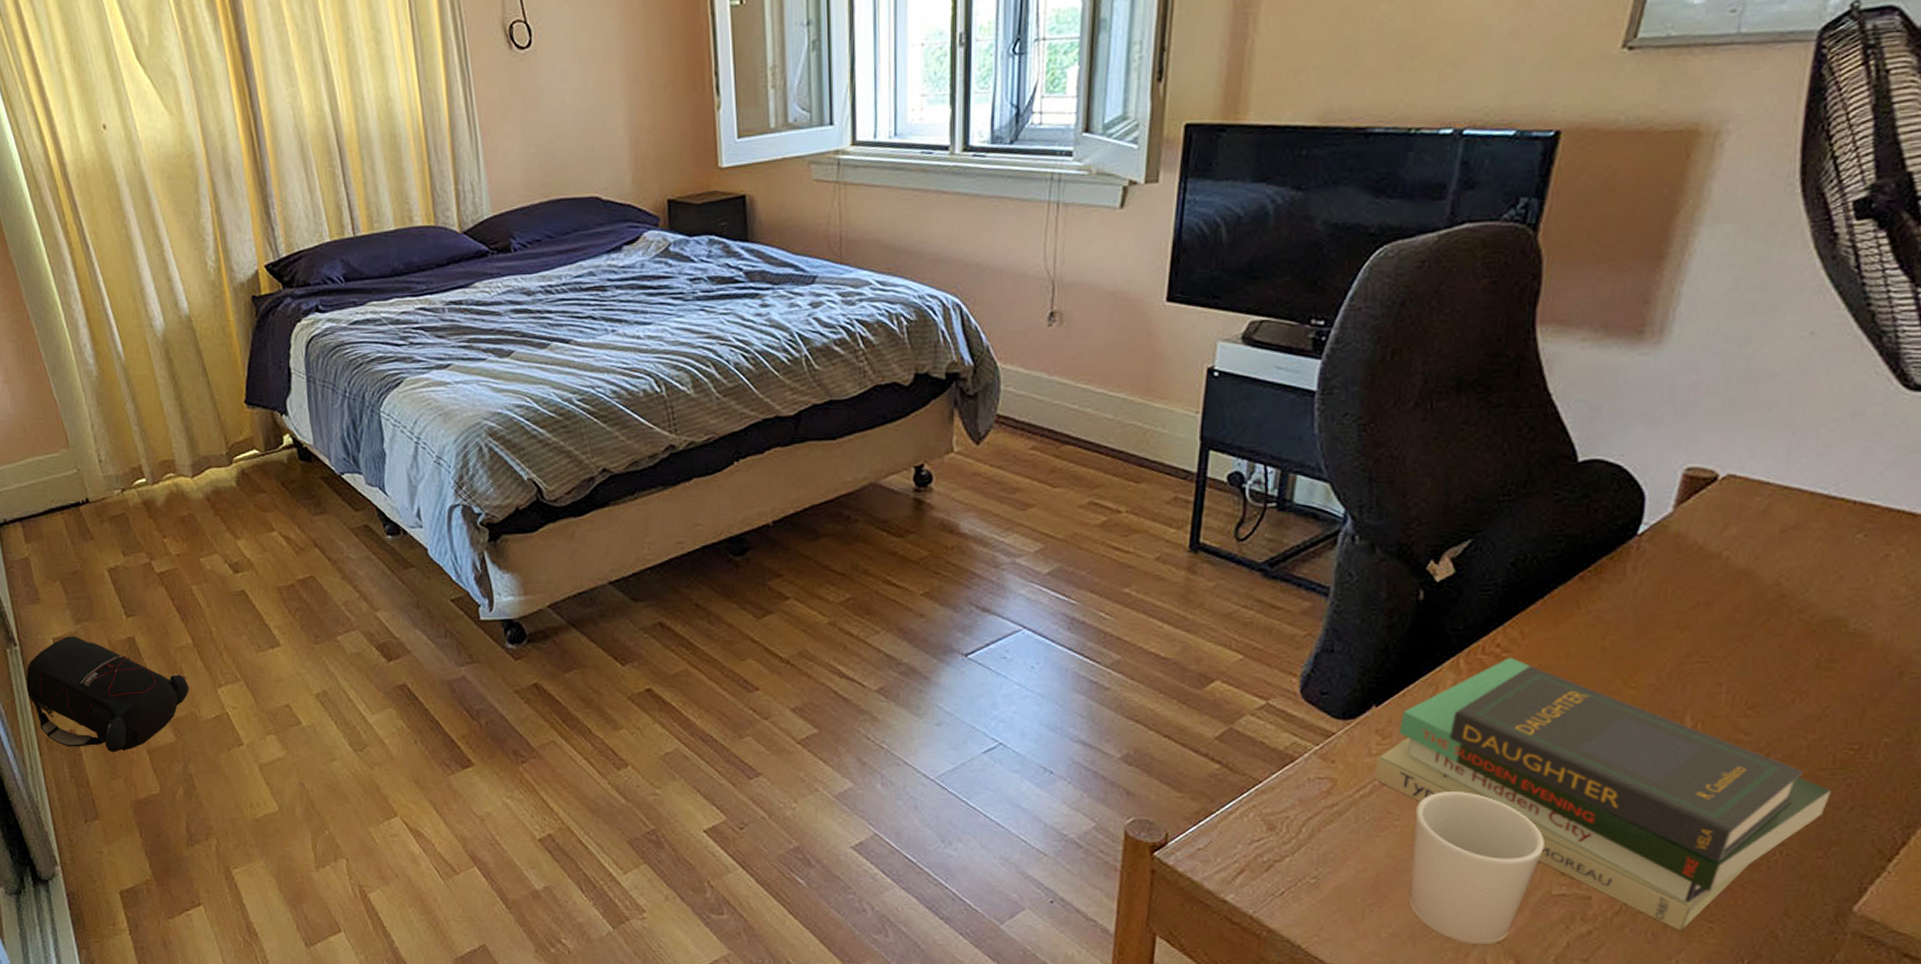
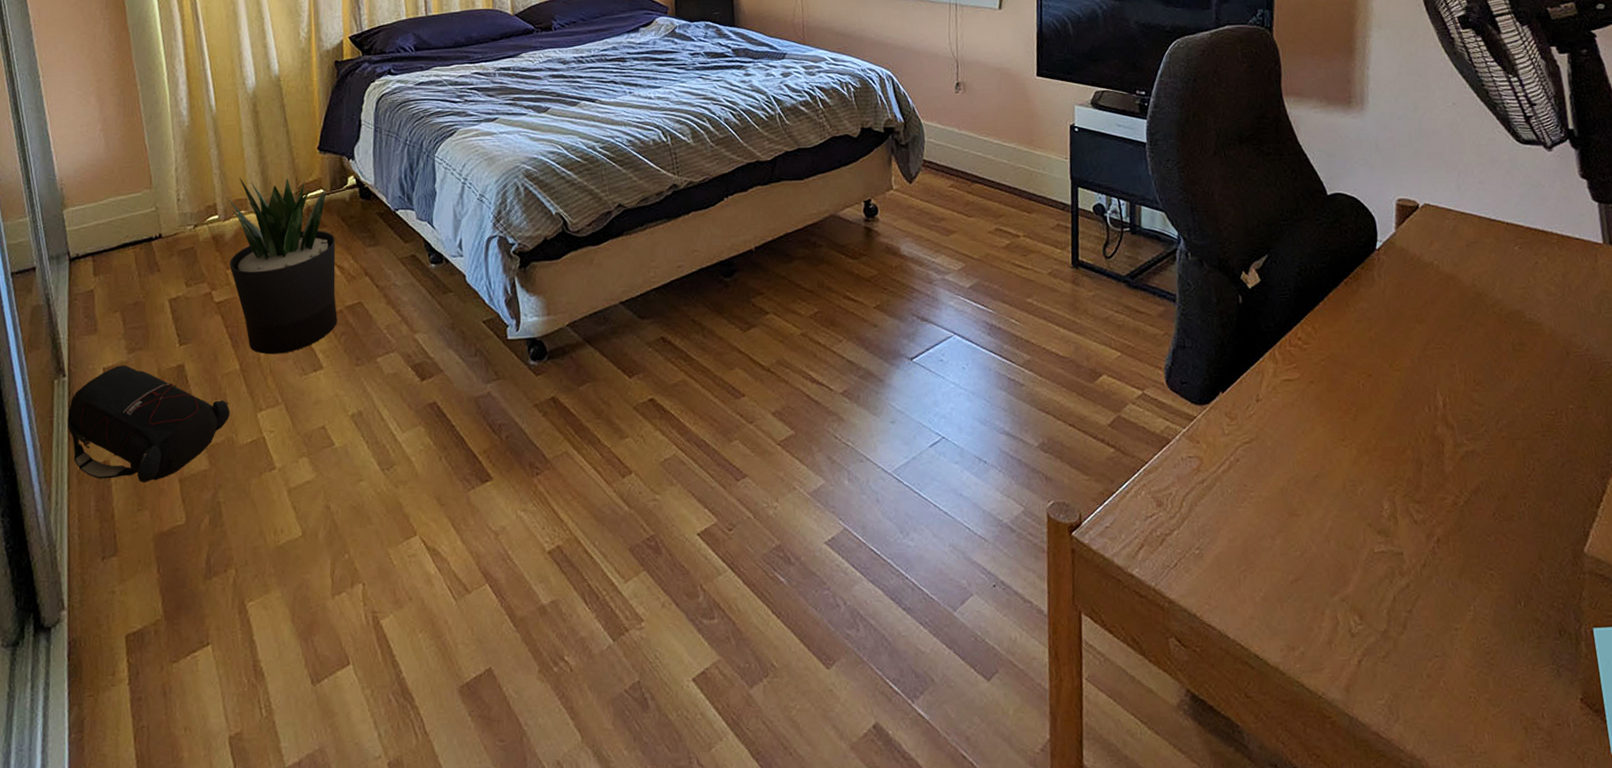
planter: none [152,435,290,629] -> present [227,177,337,355]
books: present [1374,657,1831,931] -> none [1229,348,1546,580]
mug: present [1408,791,1545,946] -> none [1264,464,1362,604]

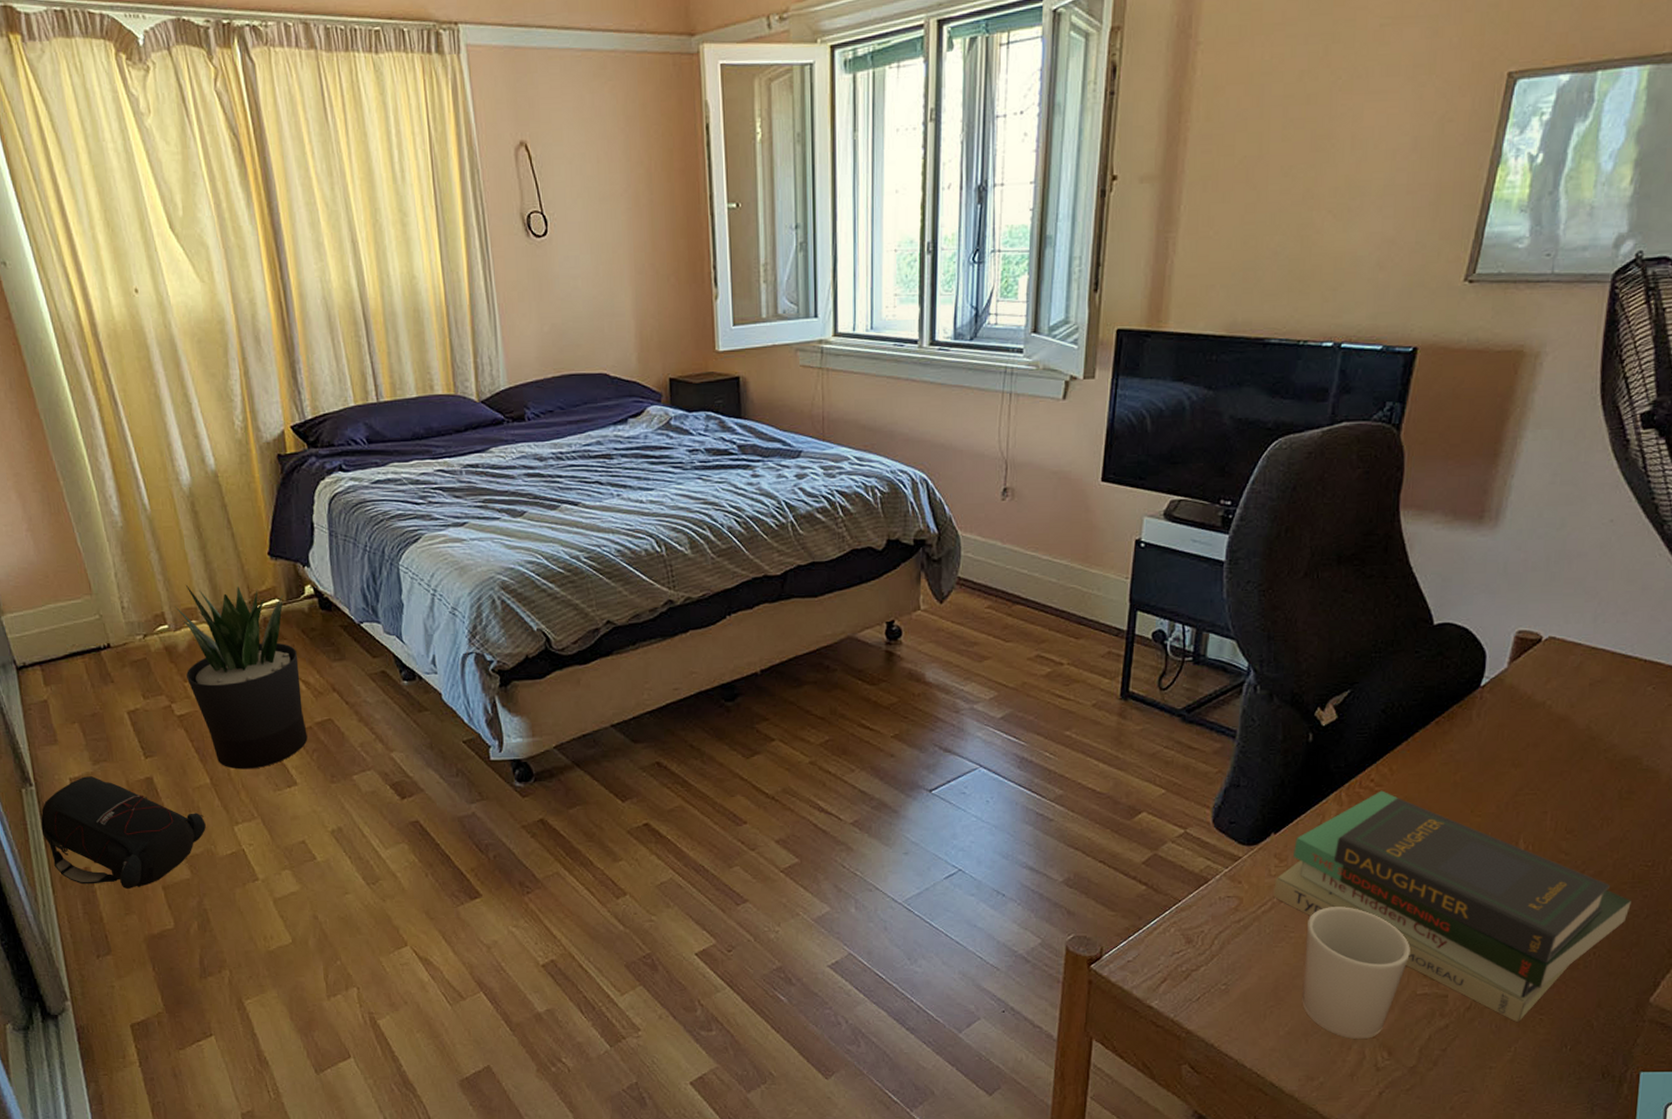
books: none [1229,348,1546,580] -> present [1273,790,1631,1023]
mug: none [1264,464,1362,604] -> present [1302,907,1410,1040]

